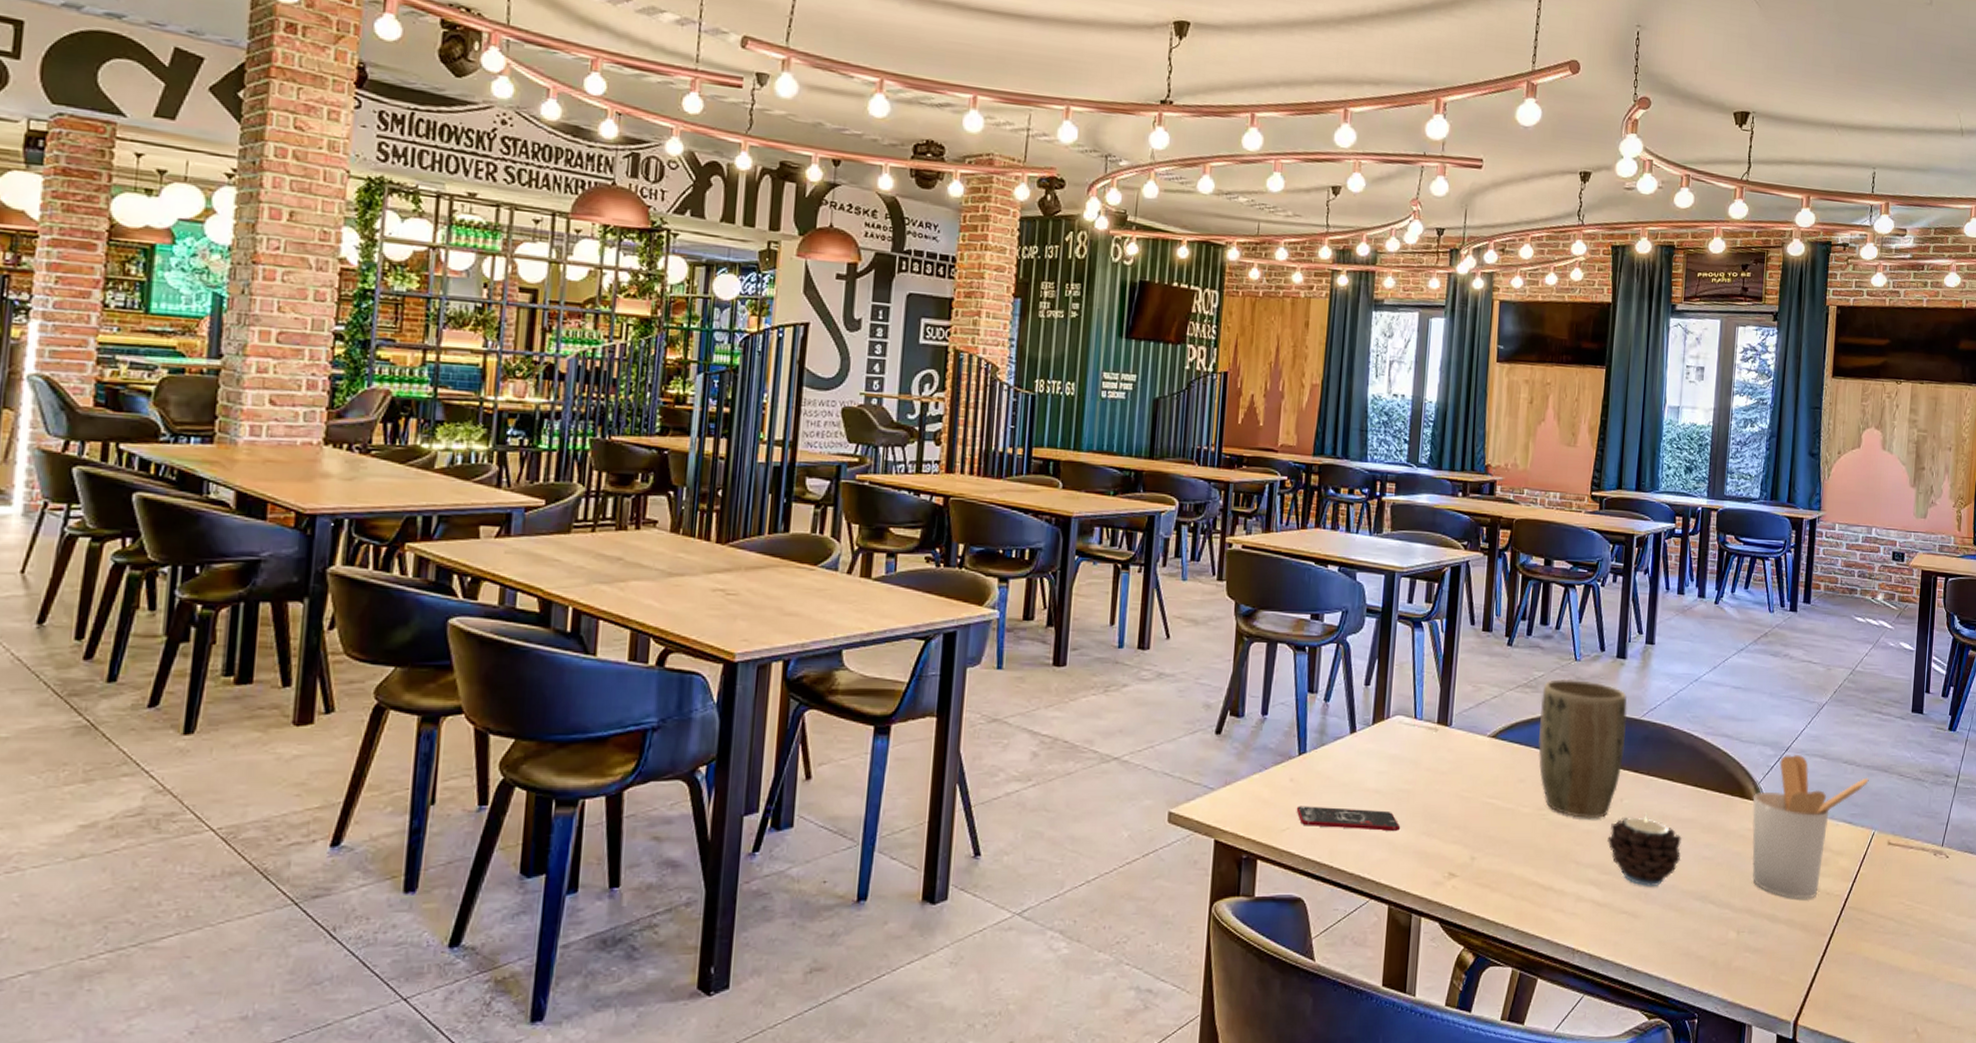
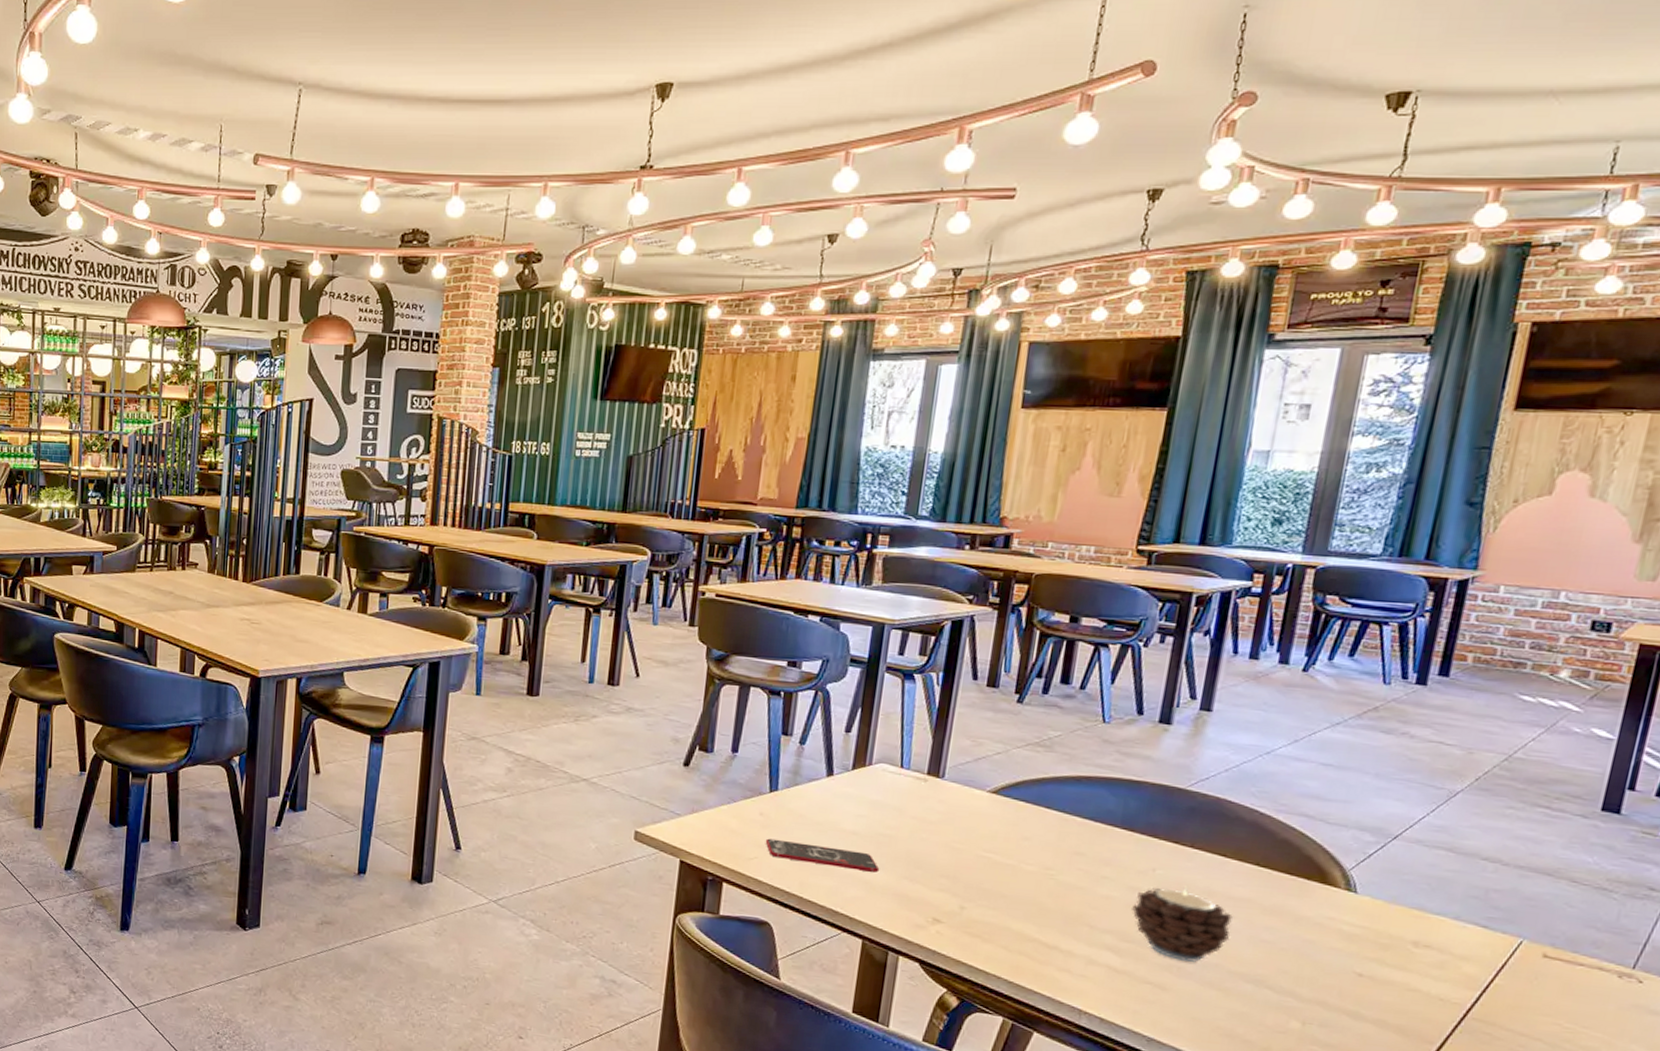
plant pot: present [1538,678,1627,819] -> none [1048,740,1170,886]
utensil holder: present [1752,754,1869,899] -> none [1330,843,1521,1002]

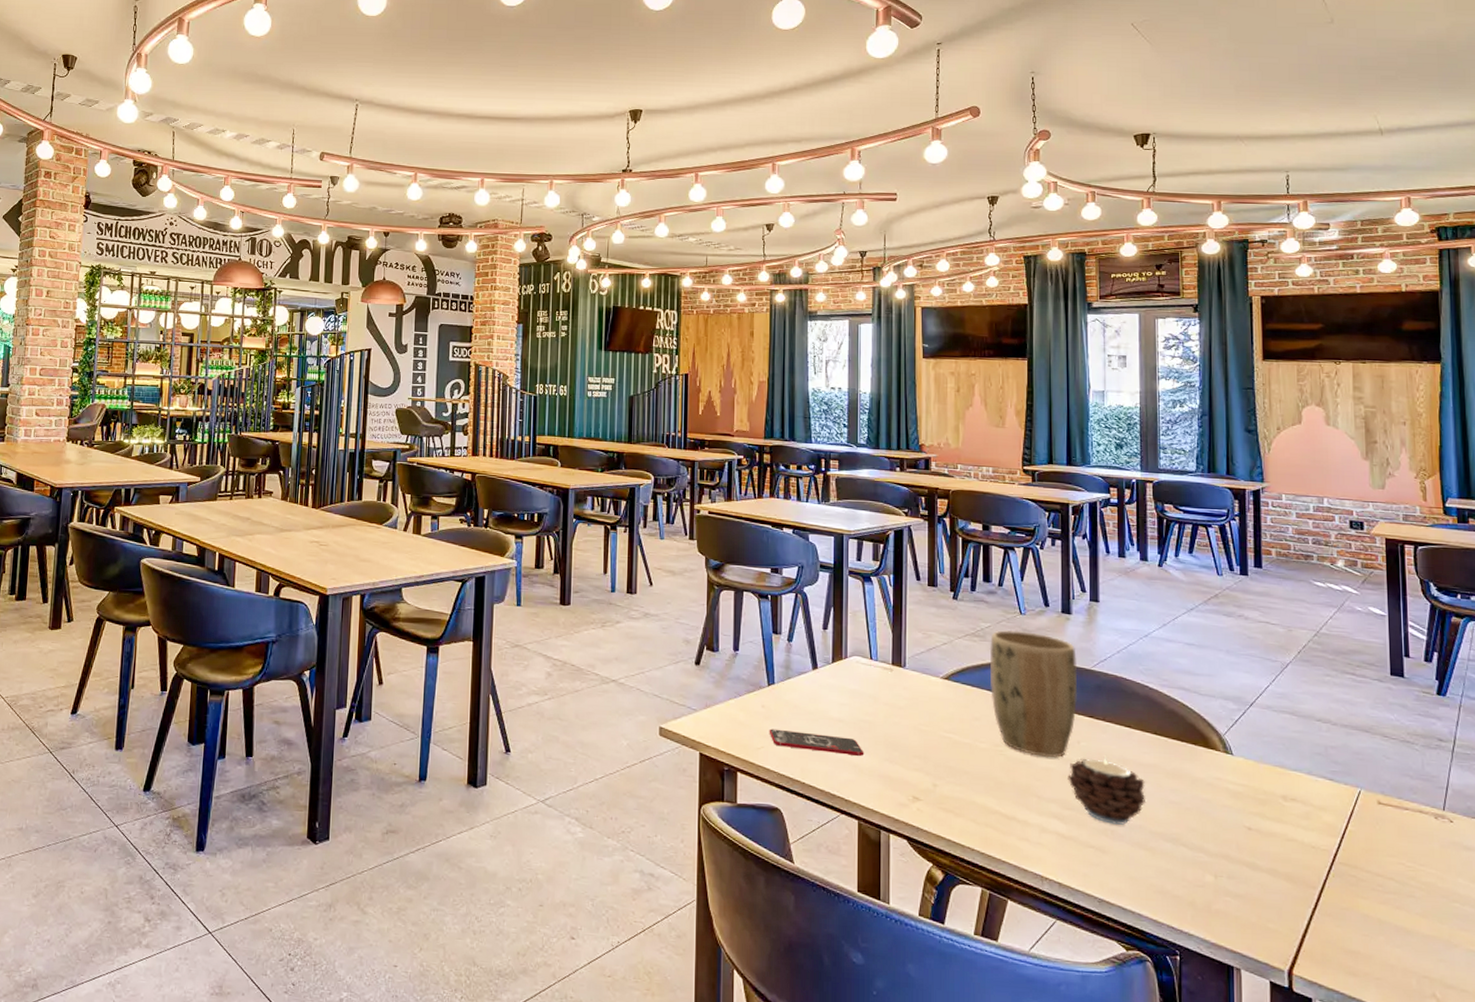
plant pot: none [1048,740,1170,886] -> present [989,629,1078,759]

